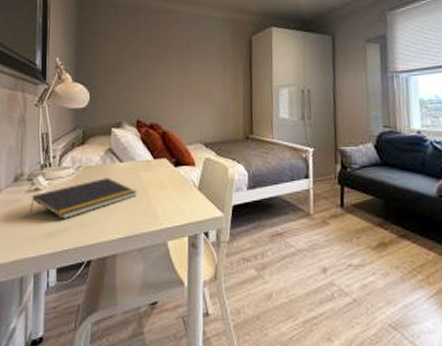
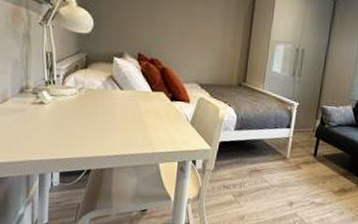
notepad: present [29,178,137,220] -> none [34,101,135,133]

